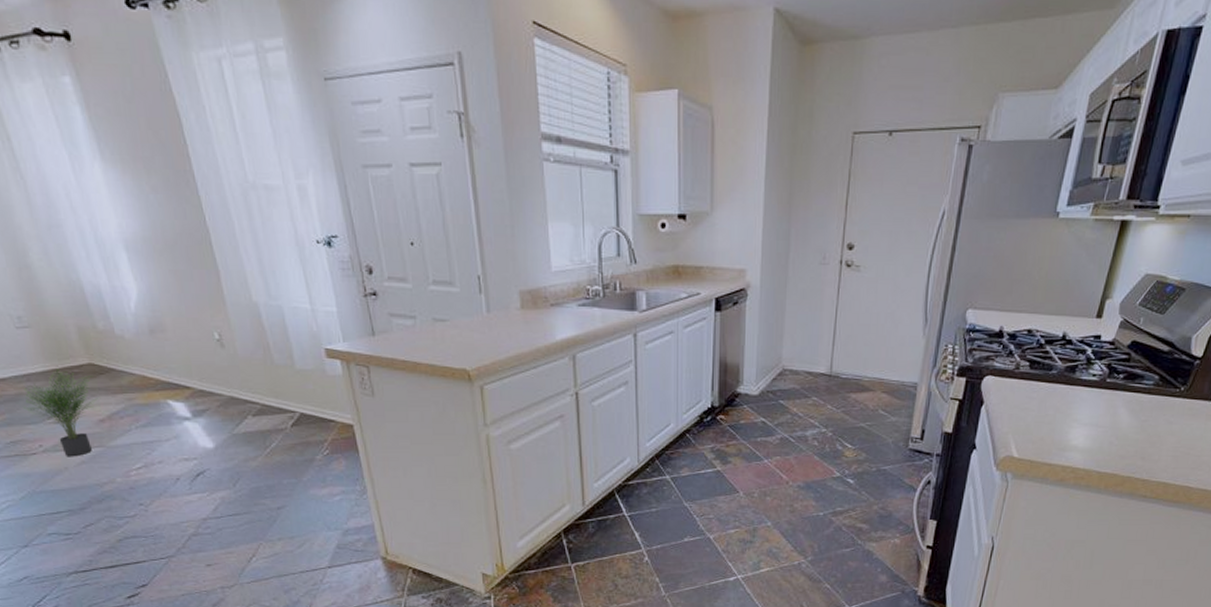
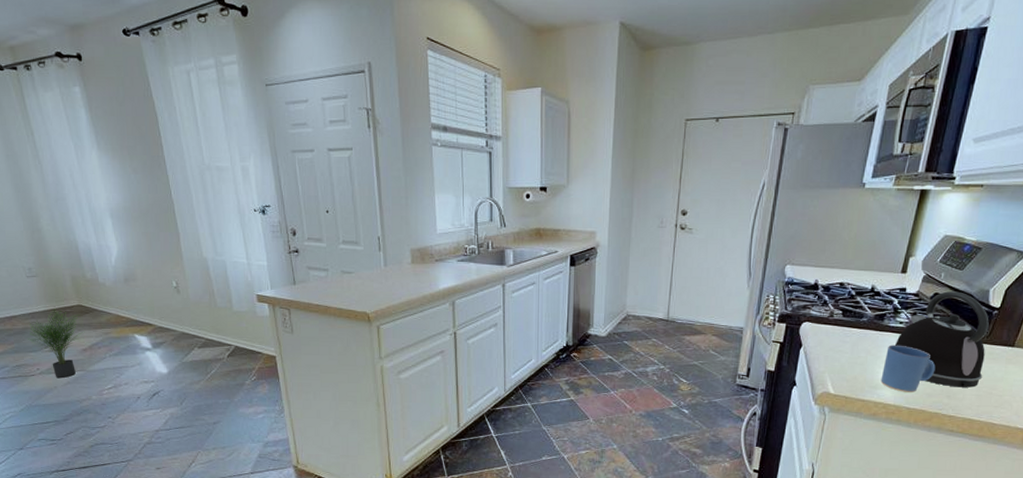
mug: none [1069,400,1130,454] -> present [880,345,936,392]
kettle: none [1087,339,1190,448] -> present [895,291,989,388]

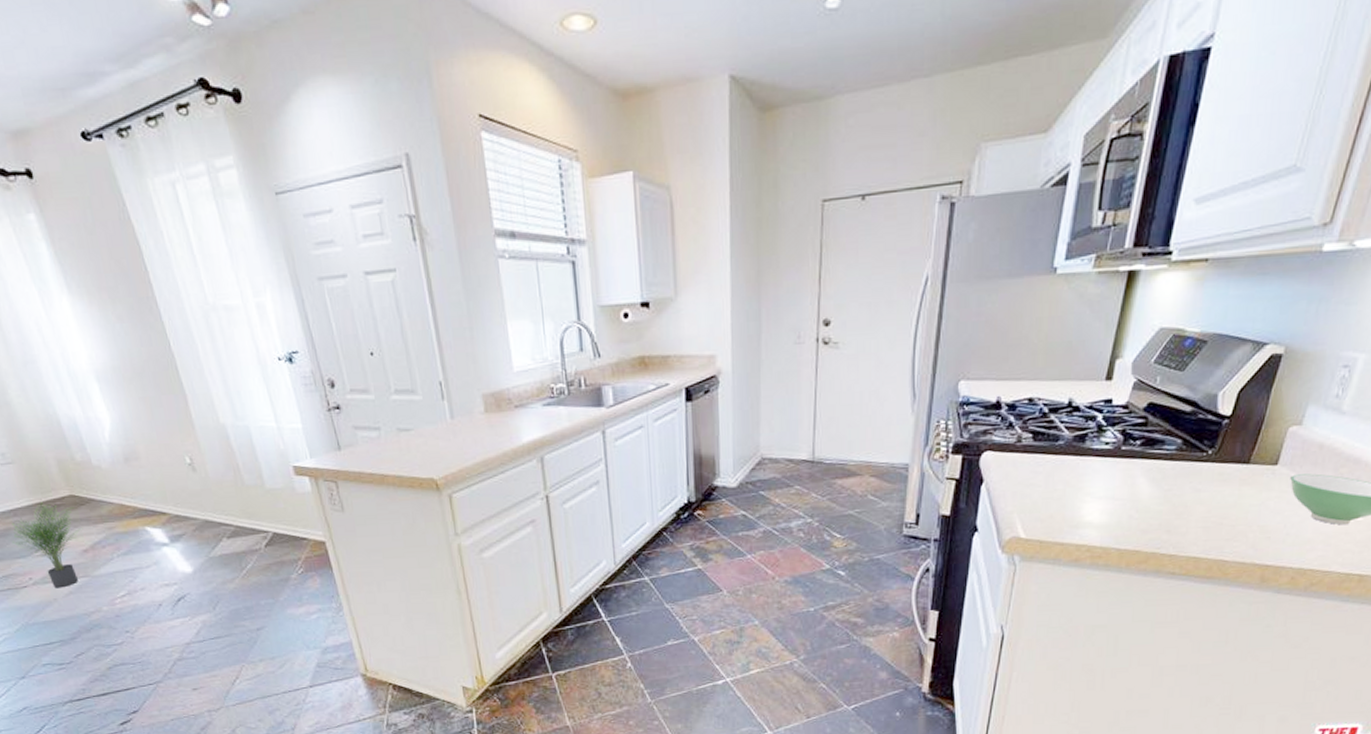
mug: present [880,345,936,392] -> none [1083,471,1152,530]
kettle: present [895,291,989,388] -> none [1101,398,1218,519]

